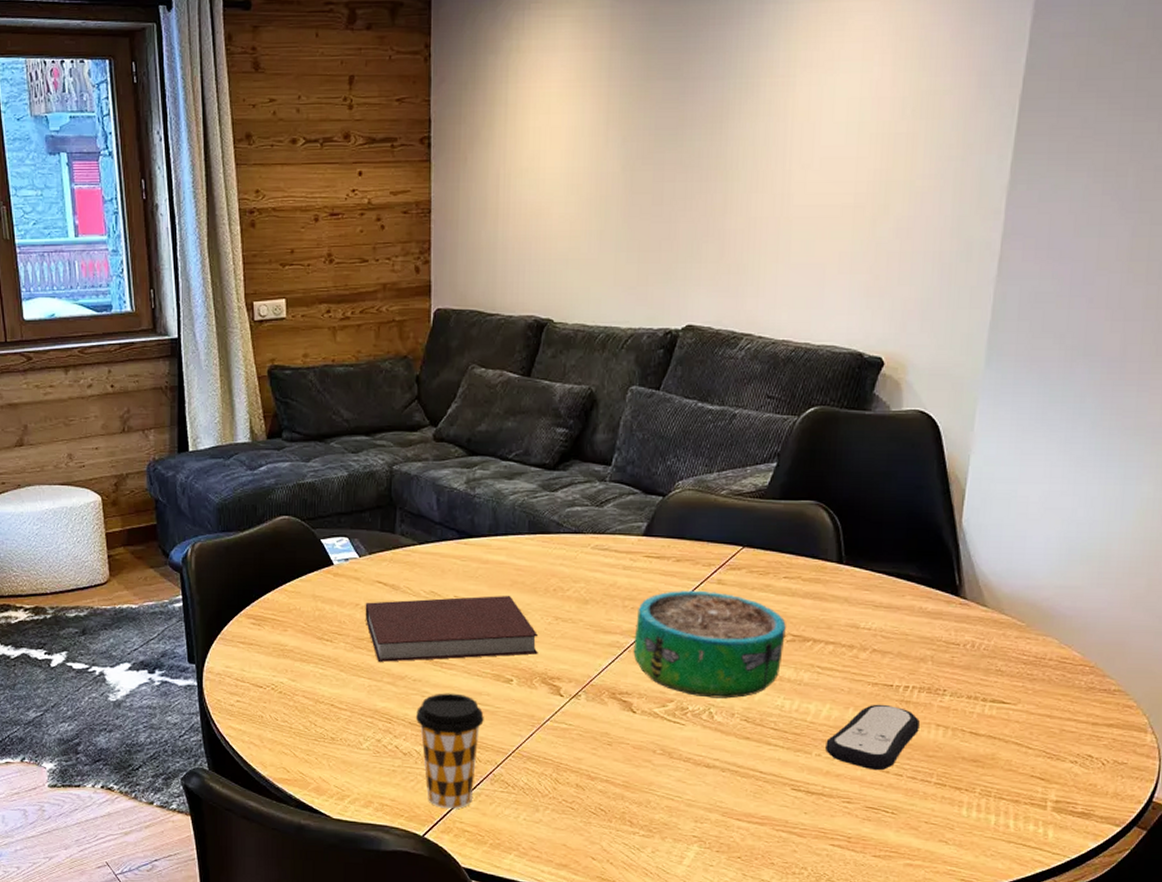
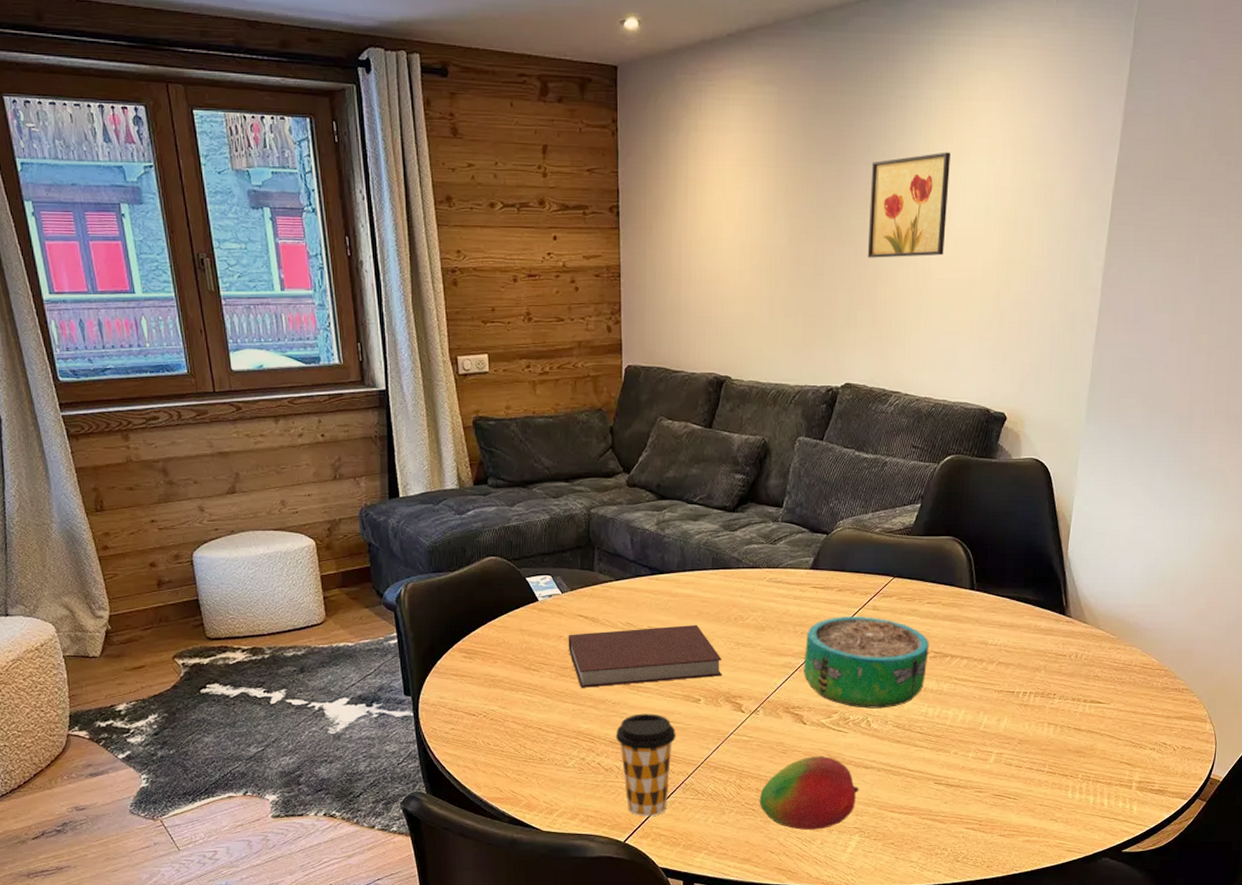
fruit: none [579,750,699,836] -> present [759,756,859,830]
wall art: none [714,61,816,184] -> present [867,152,950,258]
remote control: present [826,704,920,771] -> none [961,708,1035,764]

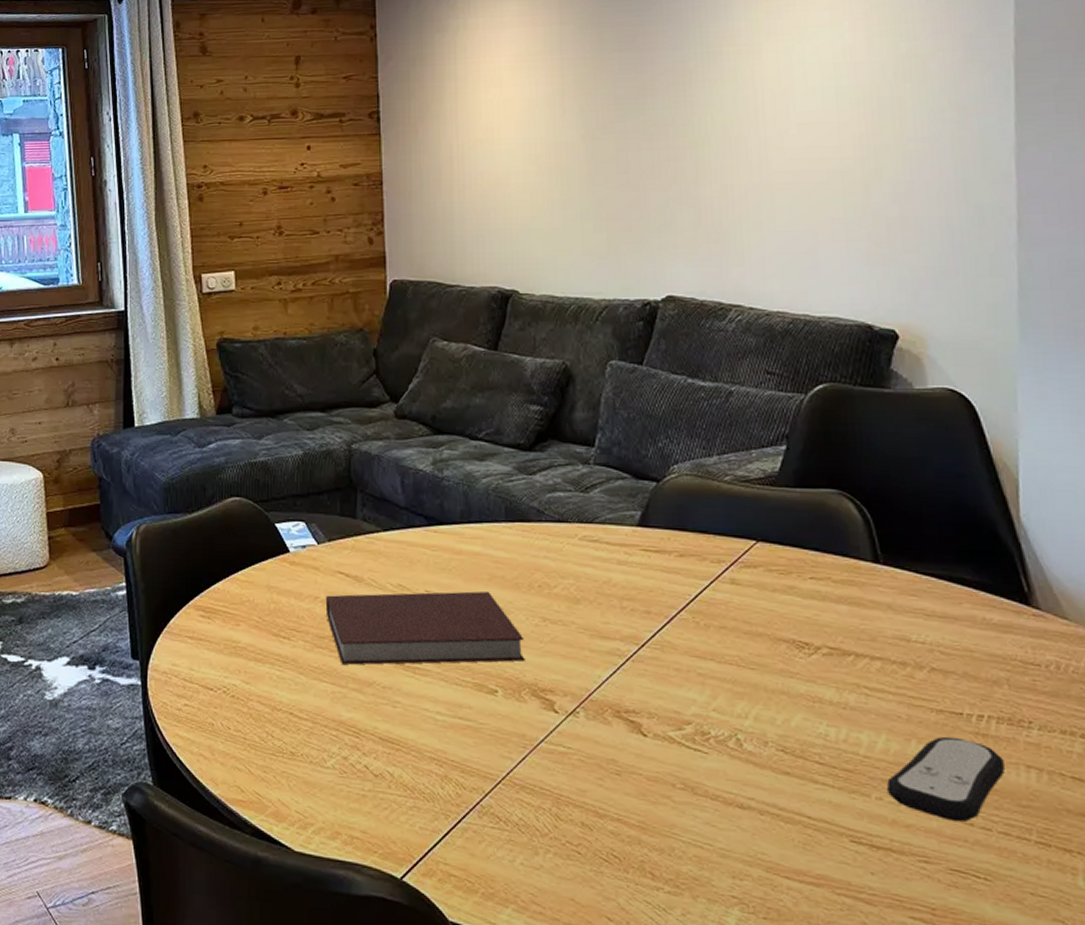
coffee cup: present [616,713,676,817] -> none [387,703,467,847]
fruit: present [759,756,859,830] -> none [586,783,734,893]
decorative bowl: present [803,616,929,709] -> none [637,590,820,723]
wall art: present [867,152,950,258] -> none [679,29,785,151]
remote control: none [961,708,1035,764] -> present [887,736,1005,822]

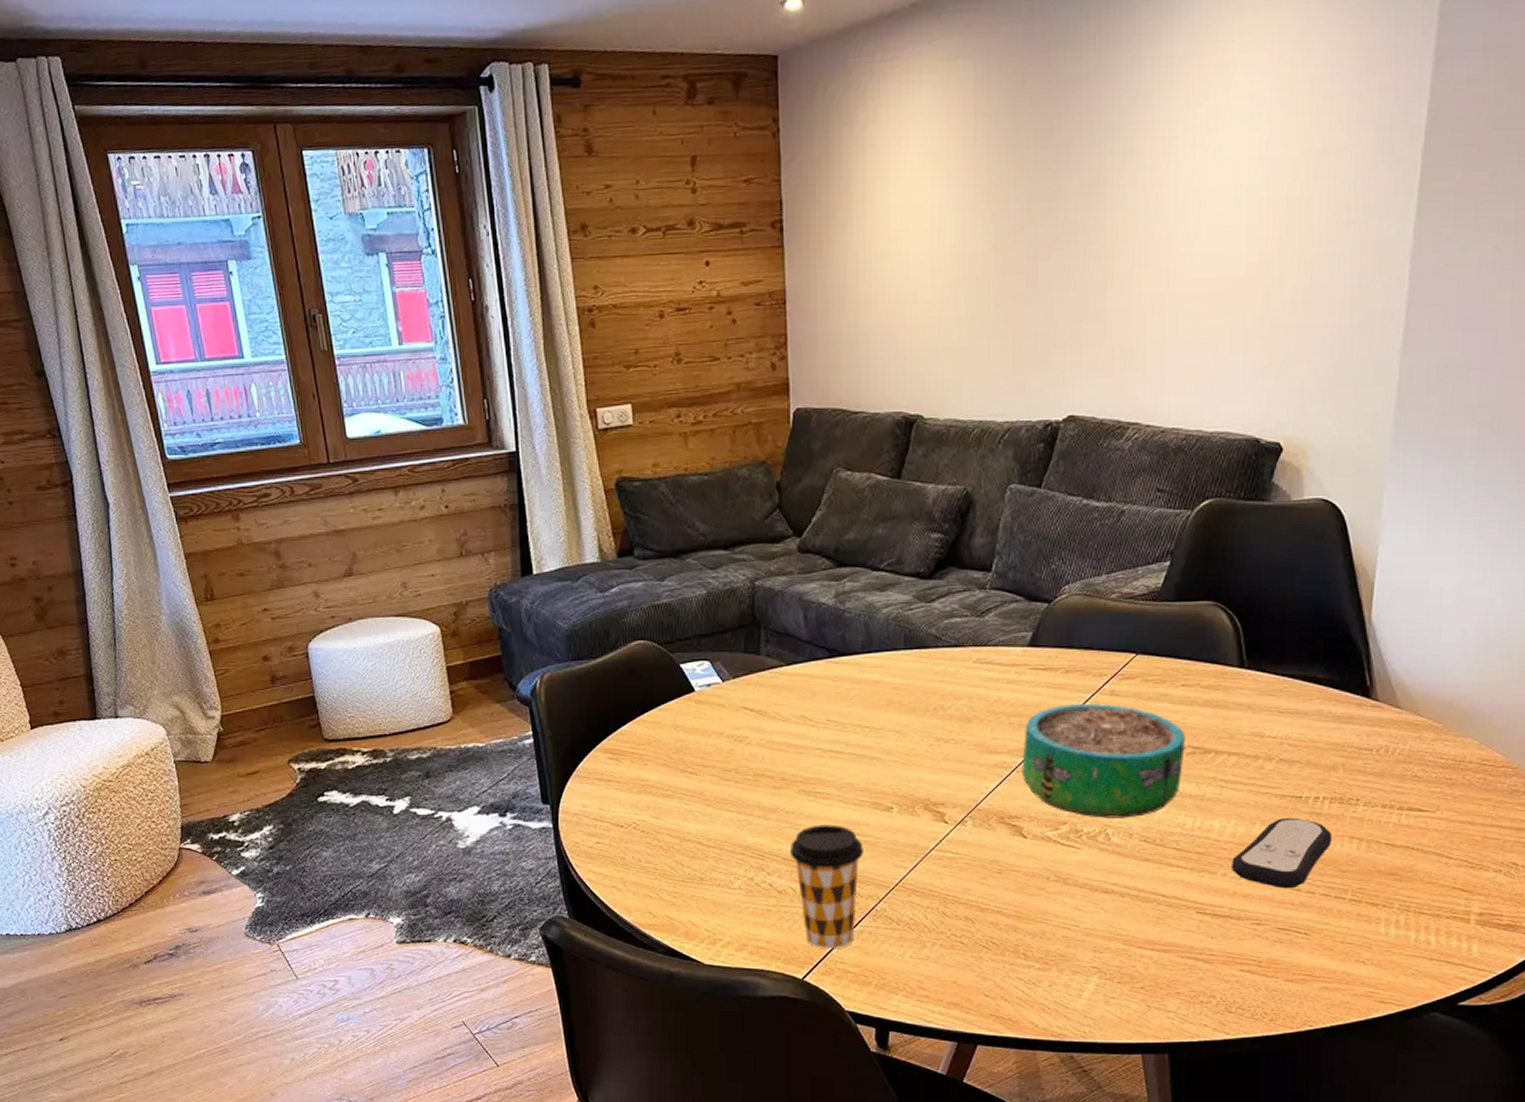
notebook: present [325,591,525,665] -> none [730,717,919,794]
coffee cup: none [387,703,467,847] -> present [790,824,864,949]
decorative bowl: none [637,590,820,723] -> present [1022,702,1185,818]

